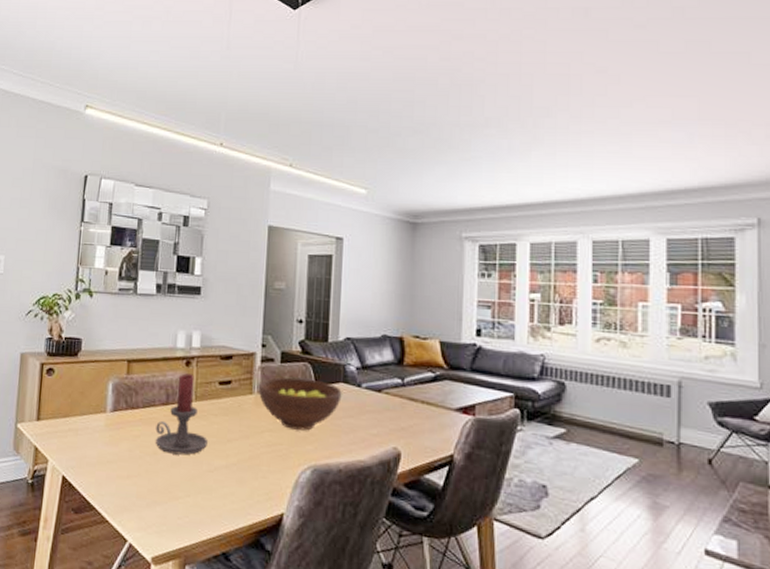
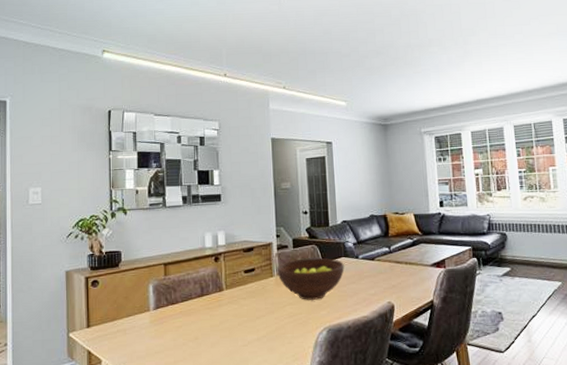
candle holder: present [156,373,208,455] -> none [195,268,240,337]

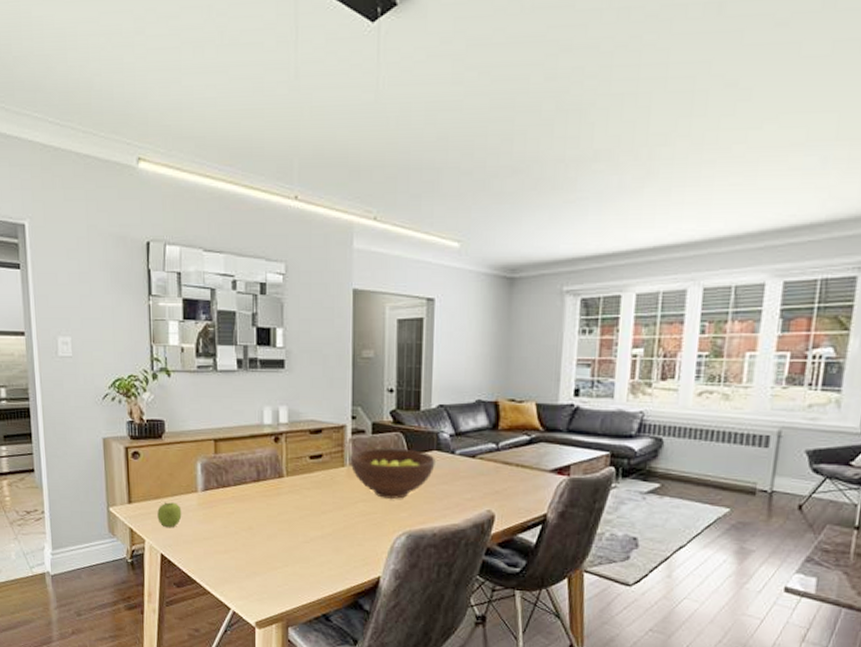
fruit: none [113,322,136,346] -> present [157,502,182,527]

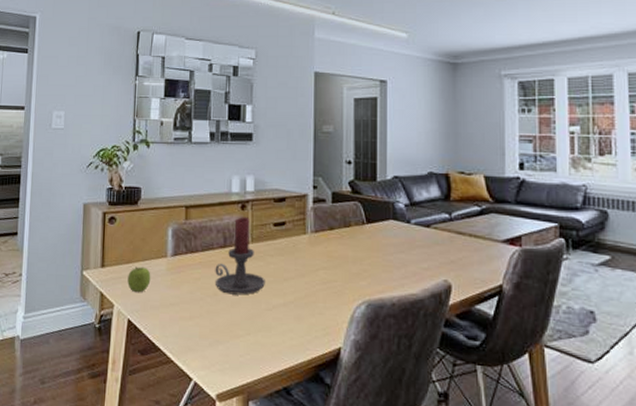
candle holder: none [249,450,302,529] -> present [215,217,265,295]
fruit bowl: present [350,448,435,499] -> none [311,216,392,267]

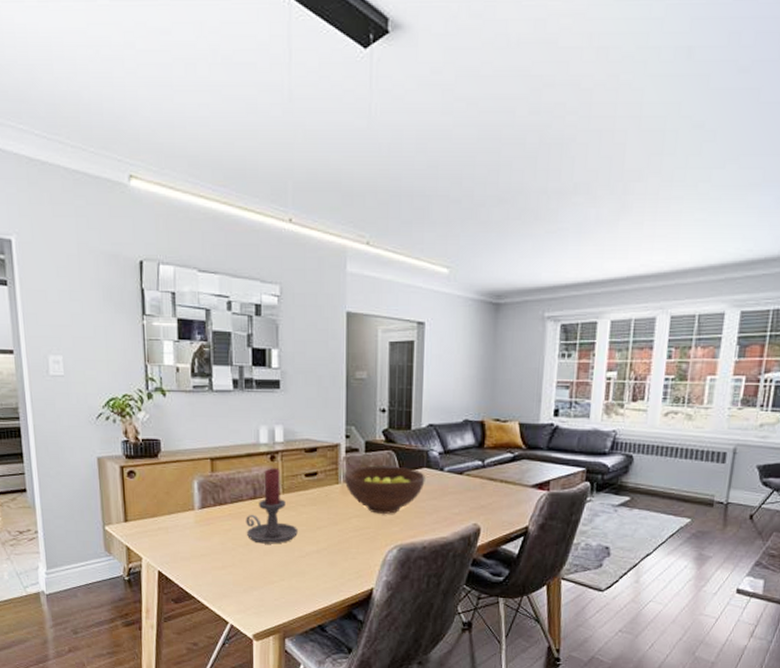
fruit: present [127,266,151,292] -> none [154,520,179,545]
fruit bowl: none [311,216,392,267] -> present [344,465,425,514]

